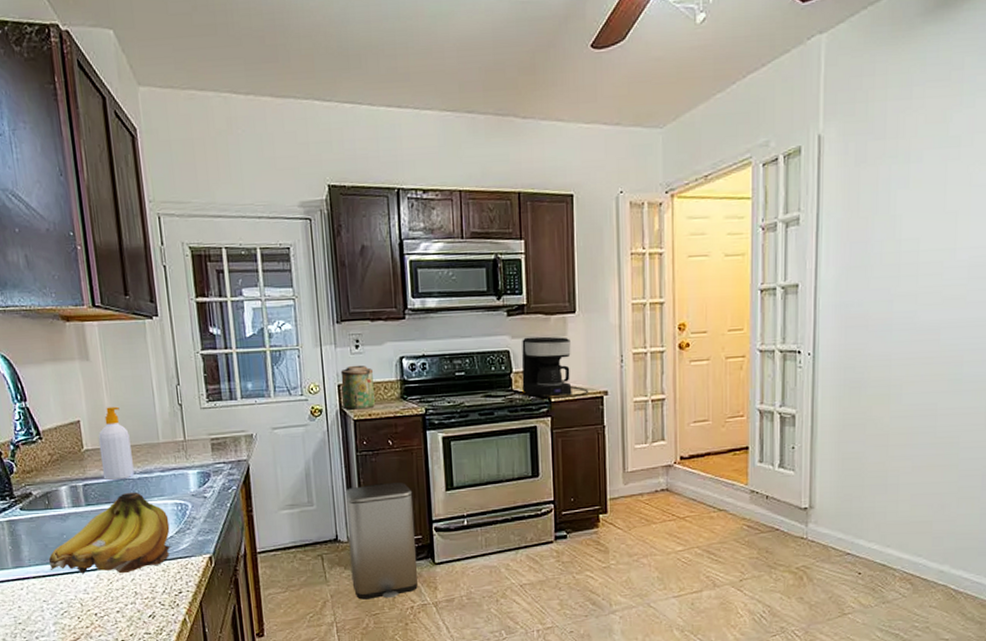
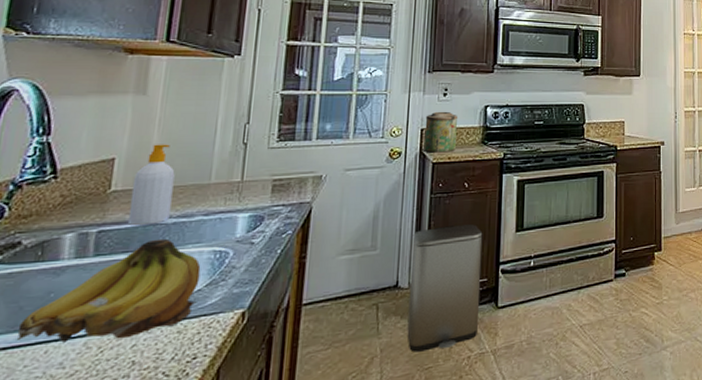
coffee maker: present [503,336,589,399] -> none [576,94,649,147]

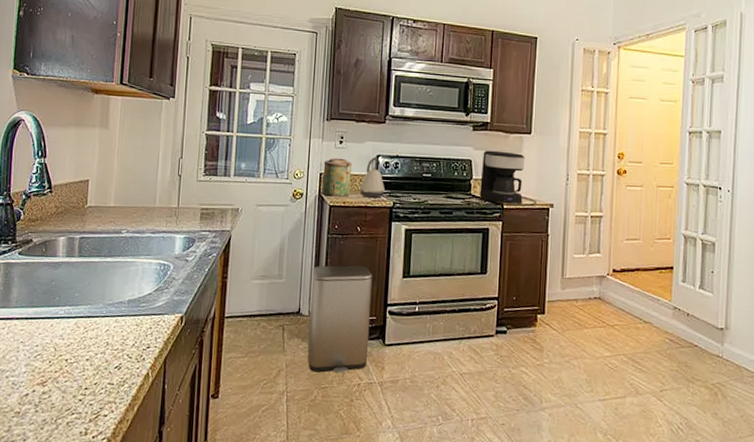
fruit: present [16,238,201,343] -> none [33,248,151,324]
soap bottle: present [127,144,175,227] -> none [99,170,130,237]
kettle: none [467,108,495,151] -> present [360,157,385,198]
coffee maker: none [576,94,649,147] -> present [462,150,537,207]

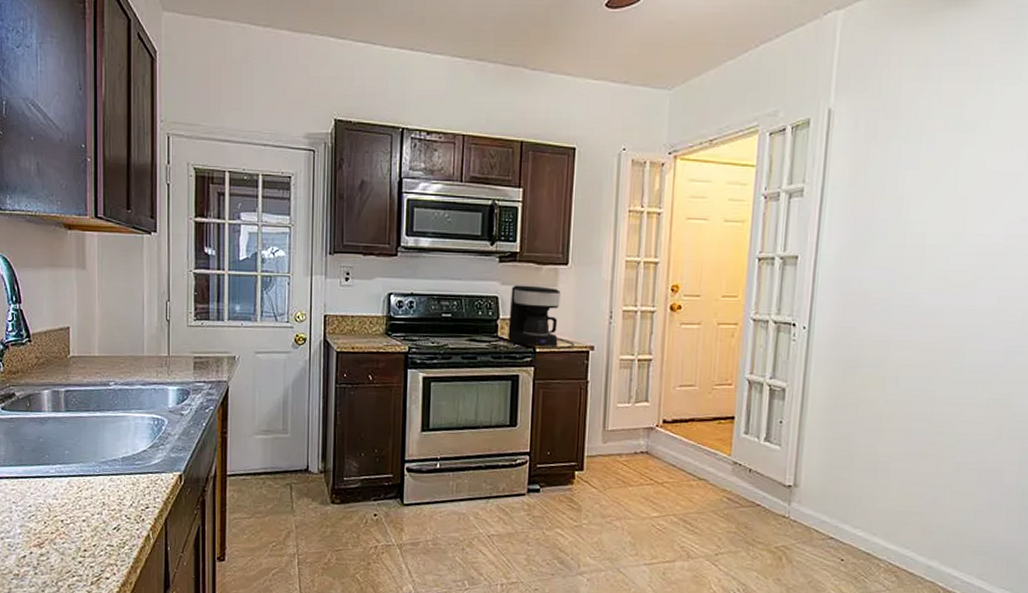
pedal bin: present [307,264,373,374] -> none [318,417,388,536]
canister: present [321,157,353,197] -> none [326,297,361,342]
kettle: present [360,157,385,198] -> none [370,296,399,342]

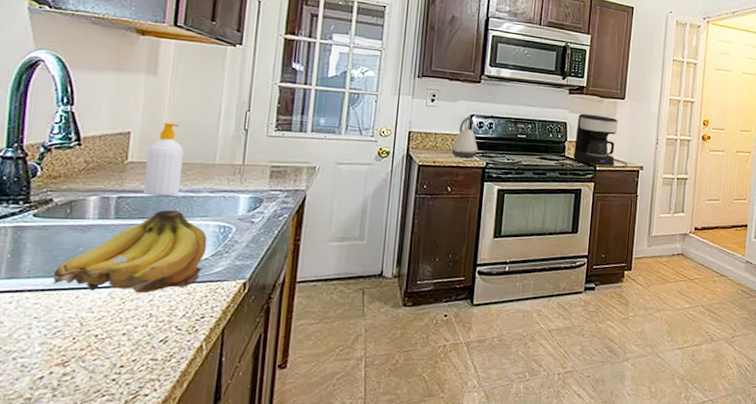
fruit: none [23,402,144,483] -> present [52,209,208,294]
soap bottle: none [85,316,116,390] -> present [143,122,184,197]
kettle: none [370,296,399,342] -> present [451,117,478,158]

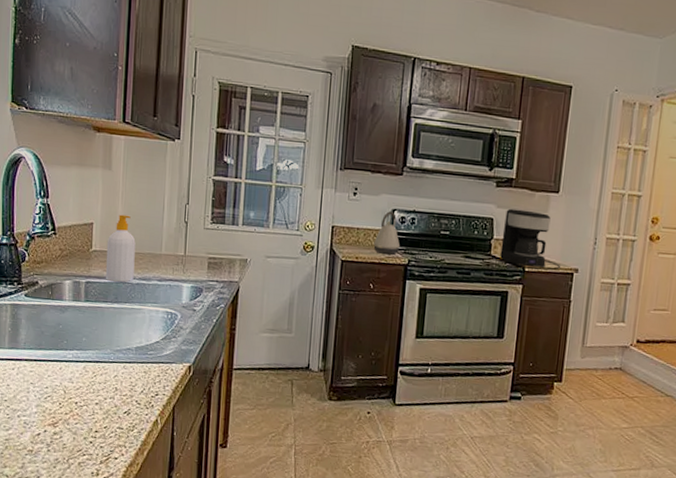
fruit: present [52,209,208,294] -> none [42,295,158,370]

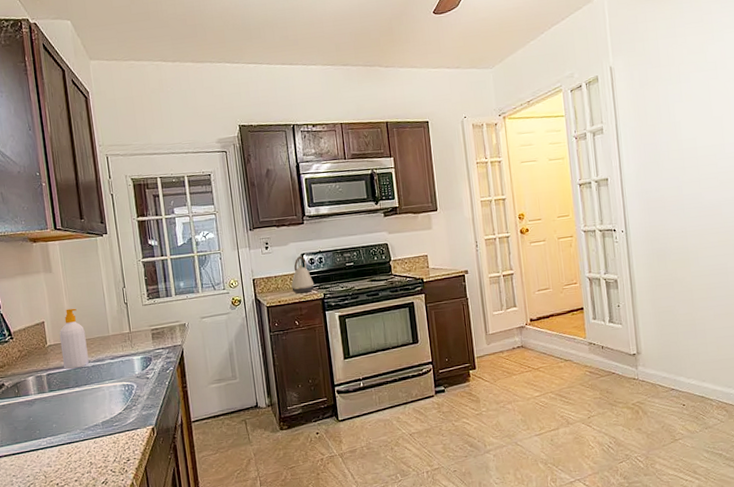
coffee maker: present [482,208,561,271] -> none [384,230,453,280]

